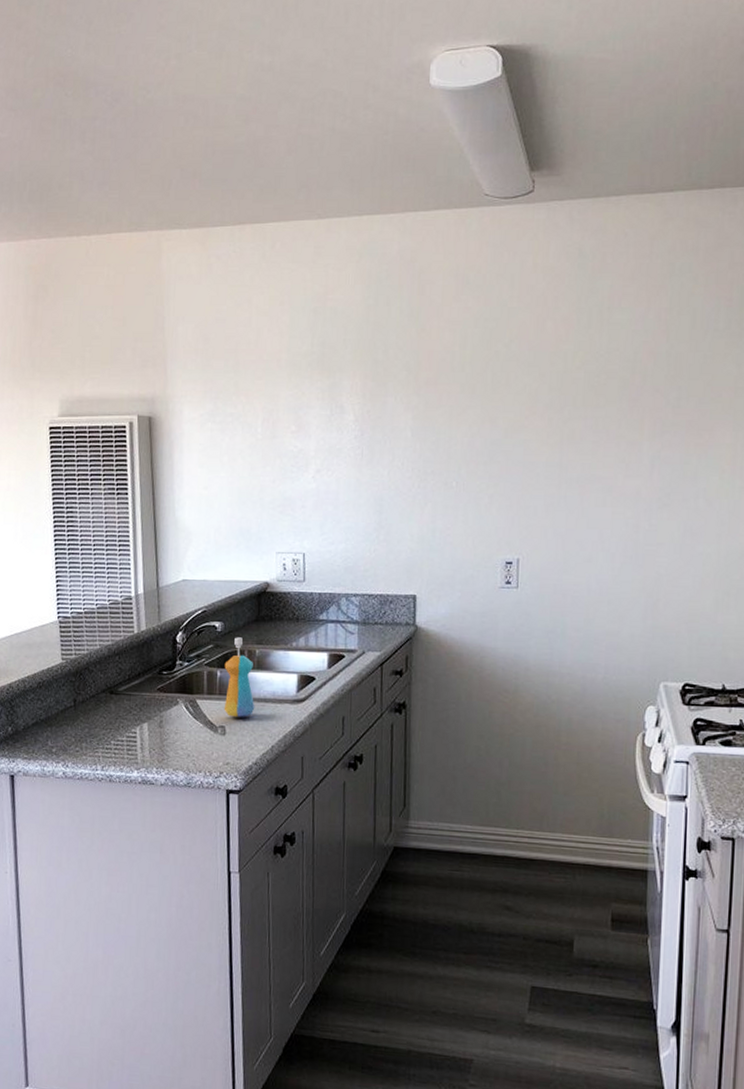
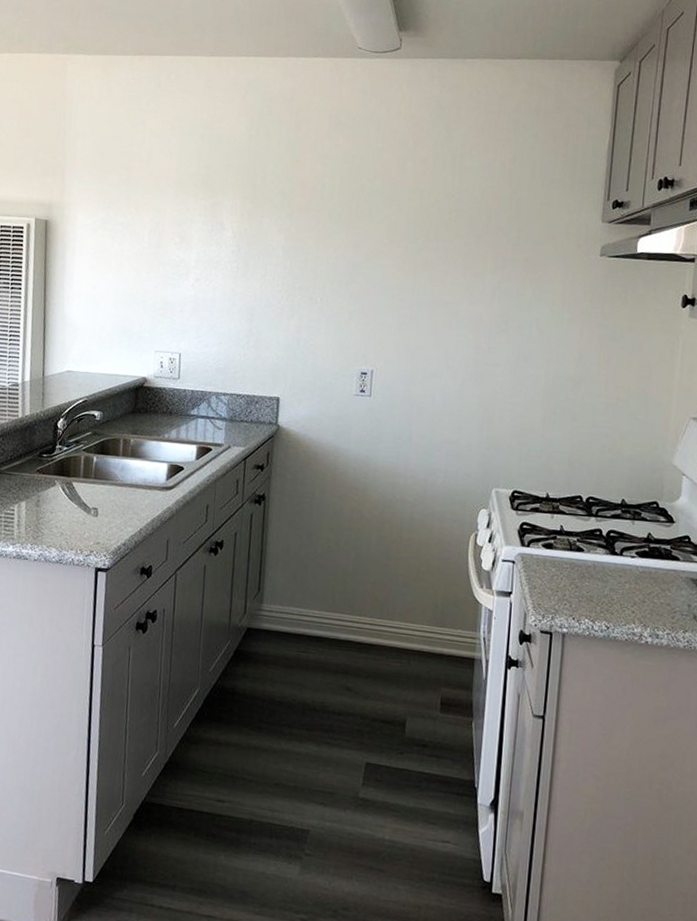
soap dispenser: present [224,637,255,717] -> none [97,426,128,501]

